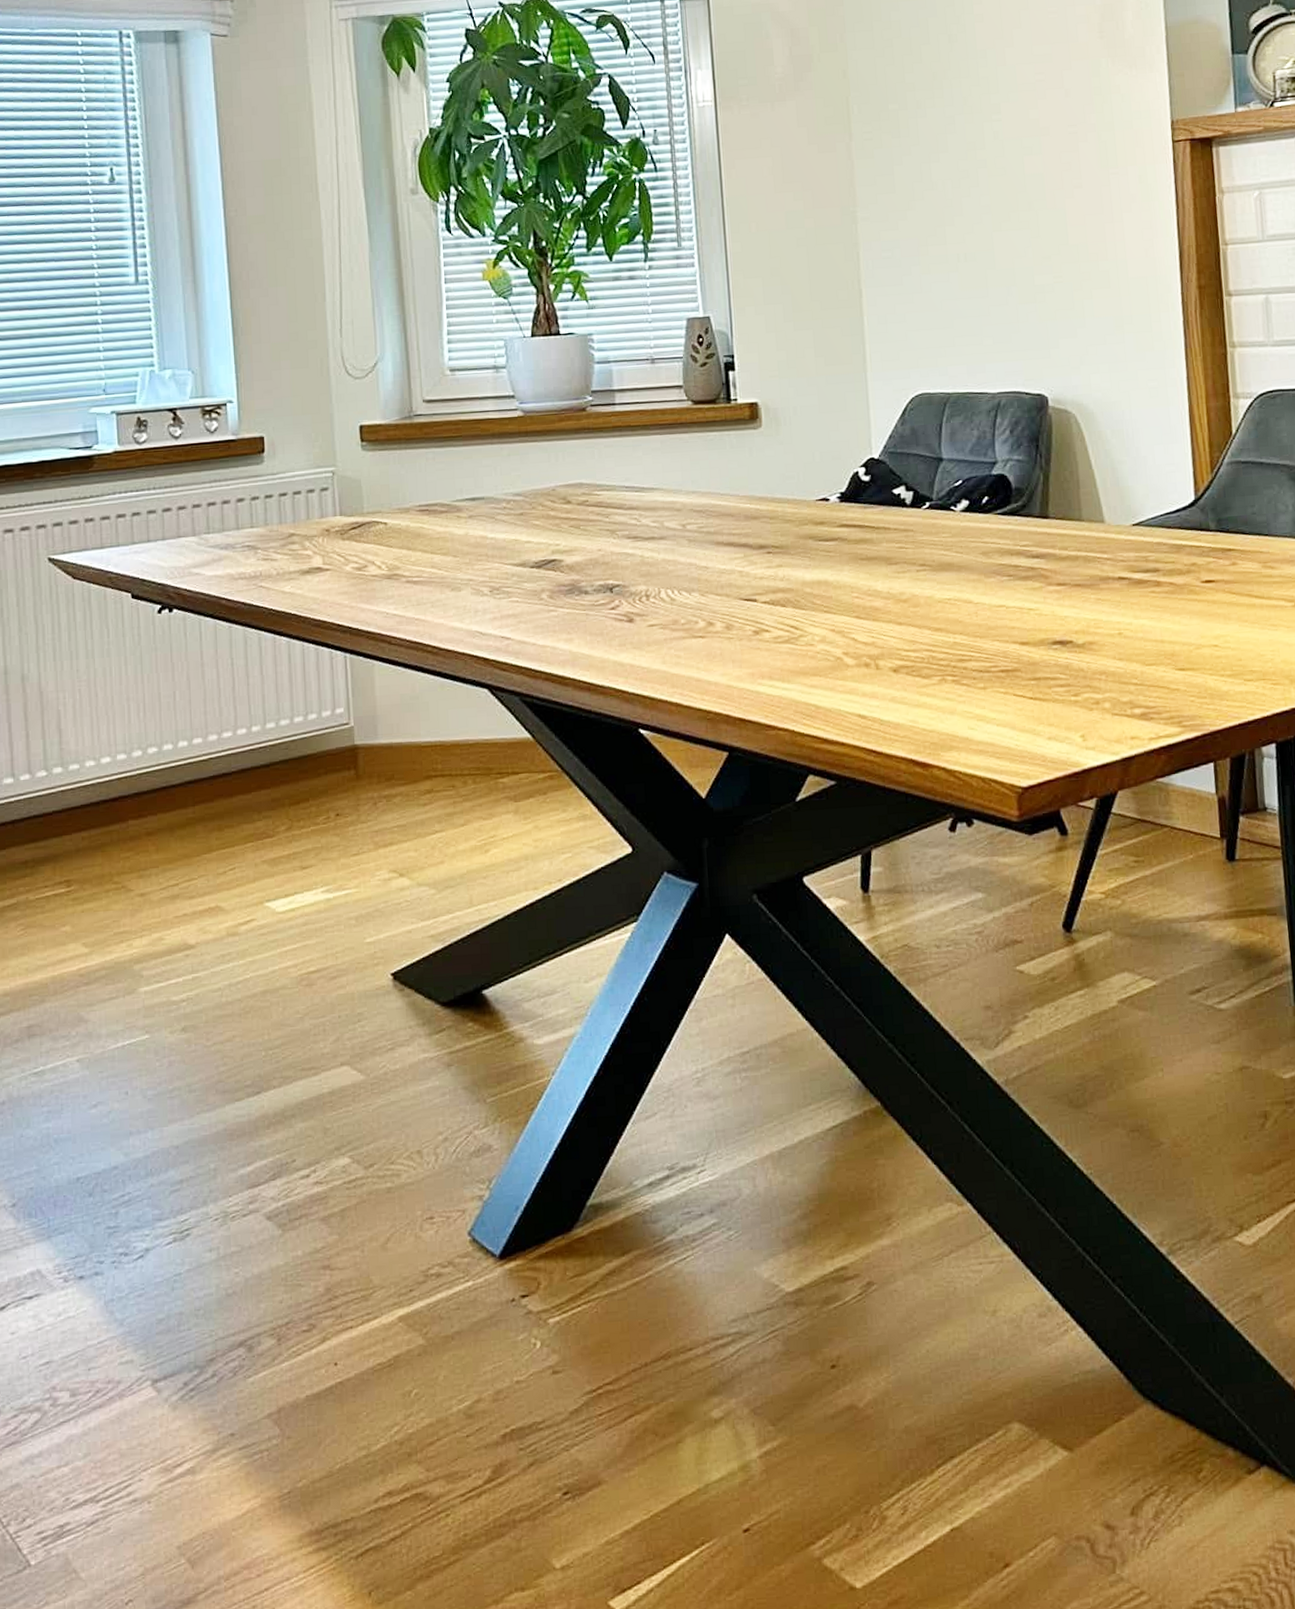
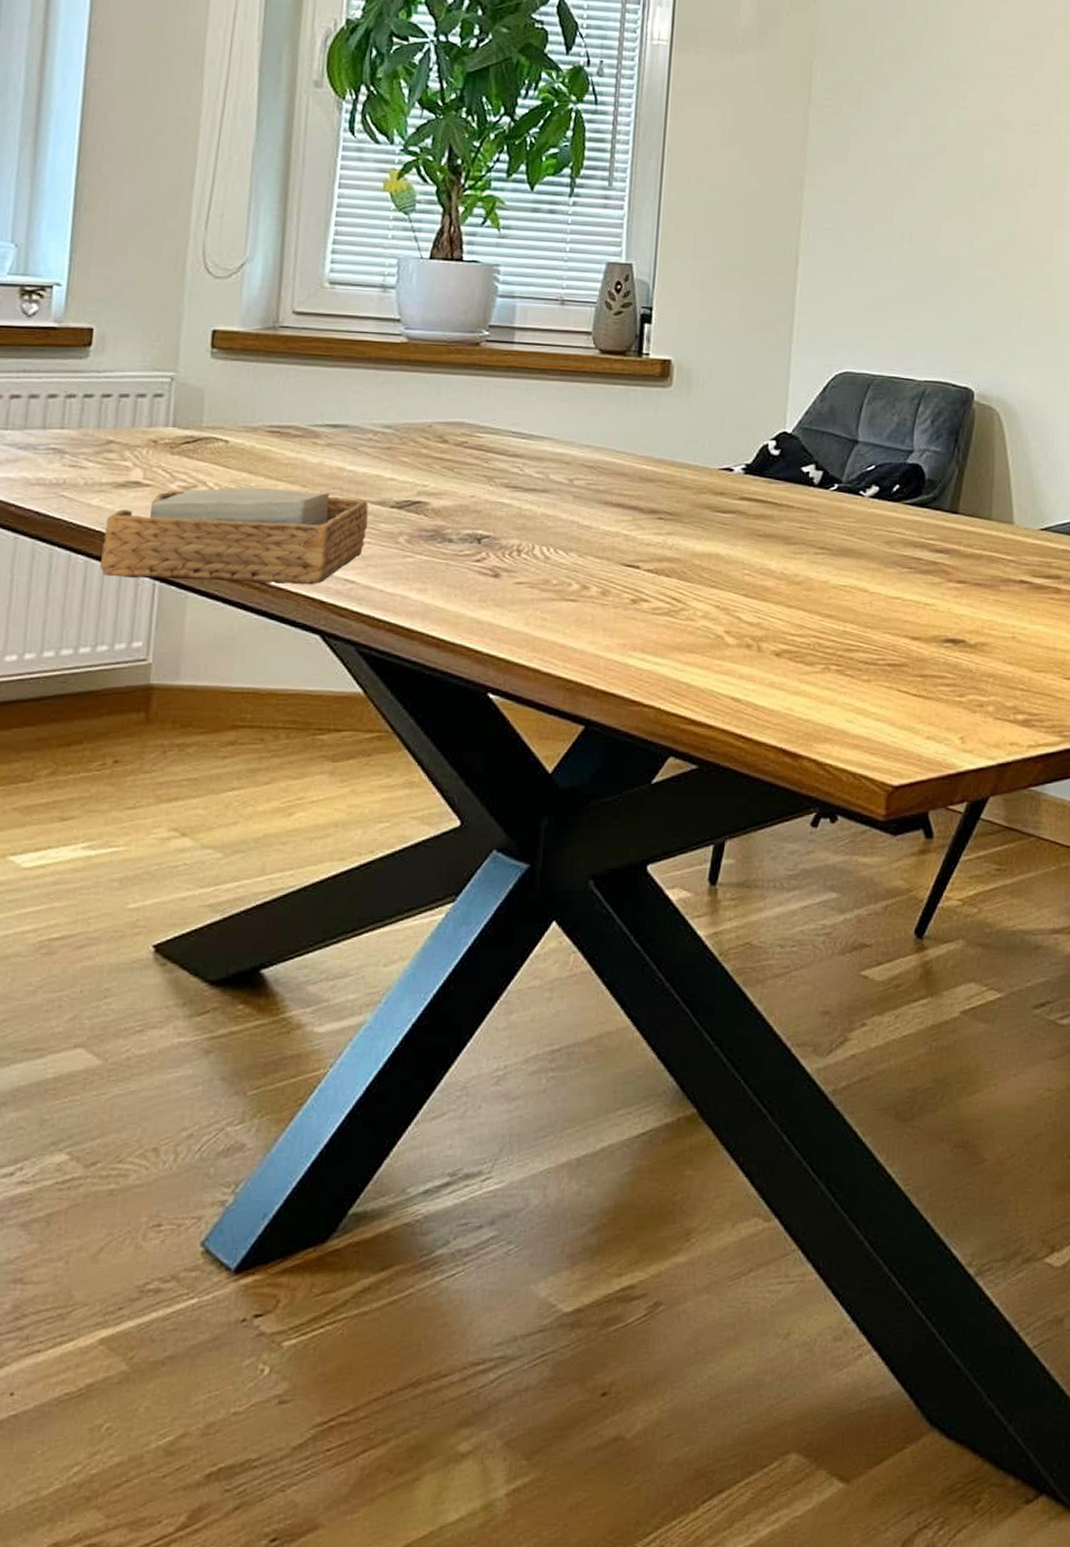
napkin holder: none [299,559,514,653] -> present [100,487,369,585]

